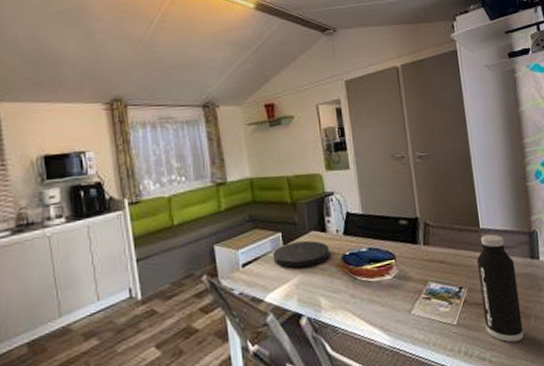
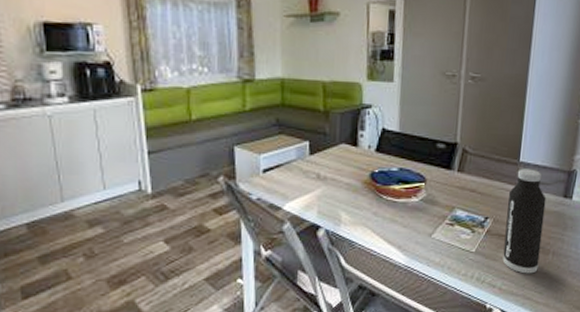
plate: present [272,241,330,269] -> none [297,153,358,180]

